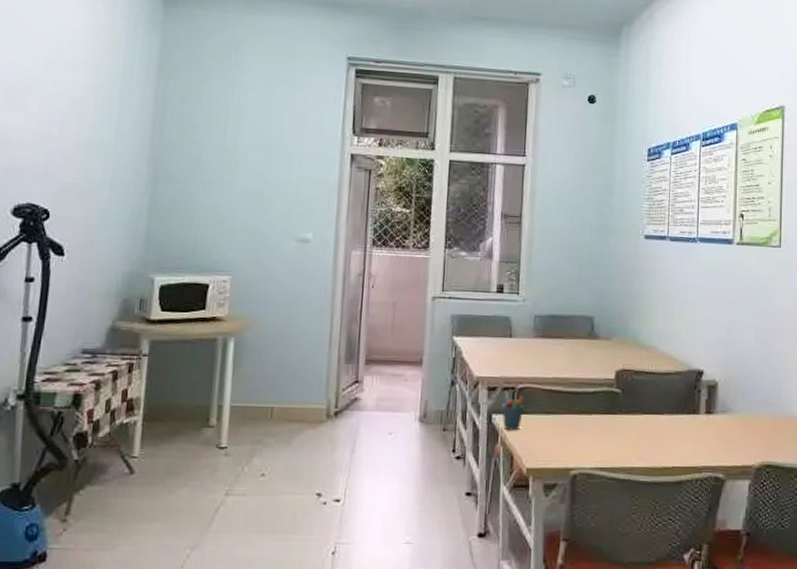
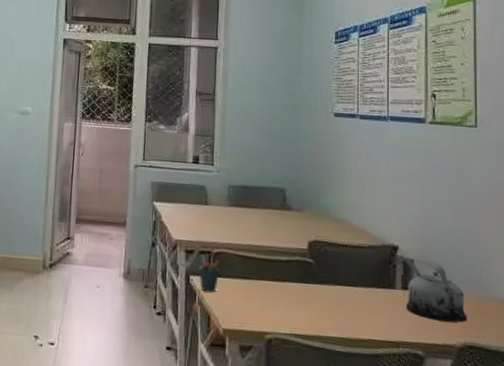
teapot: none [707,377,765,443] -> present [402,253,466,323]

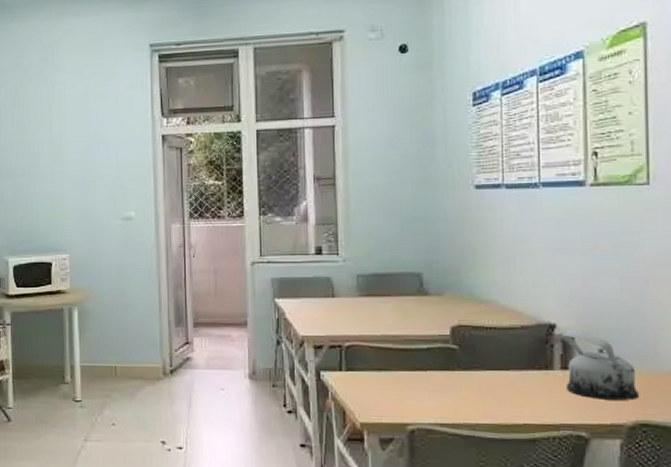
pen holder: present [199,254,220,293] -> none [330,349,353,387]

